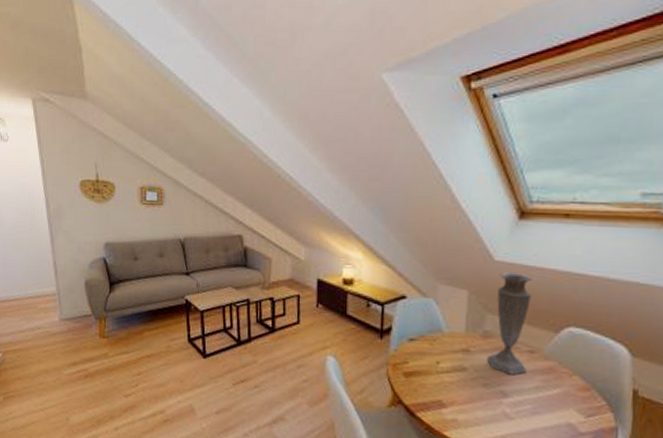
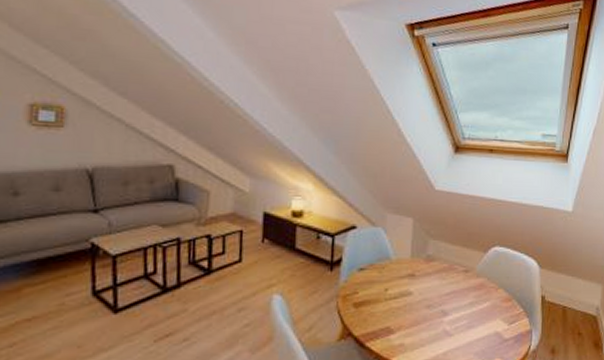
vase: present [487,272,532,375] -> none [430,200,466,294]

